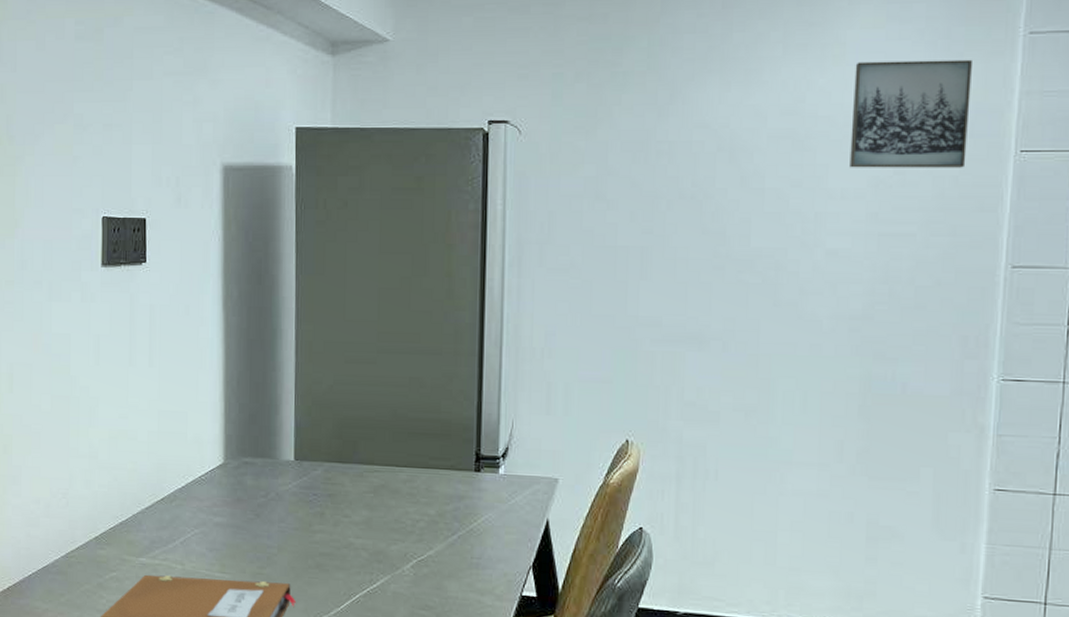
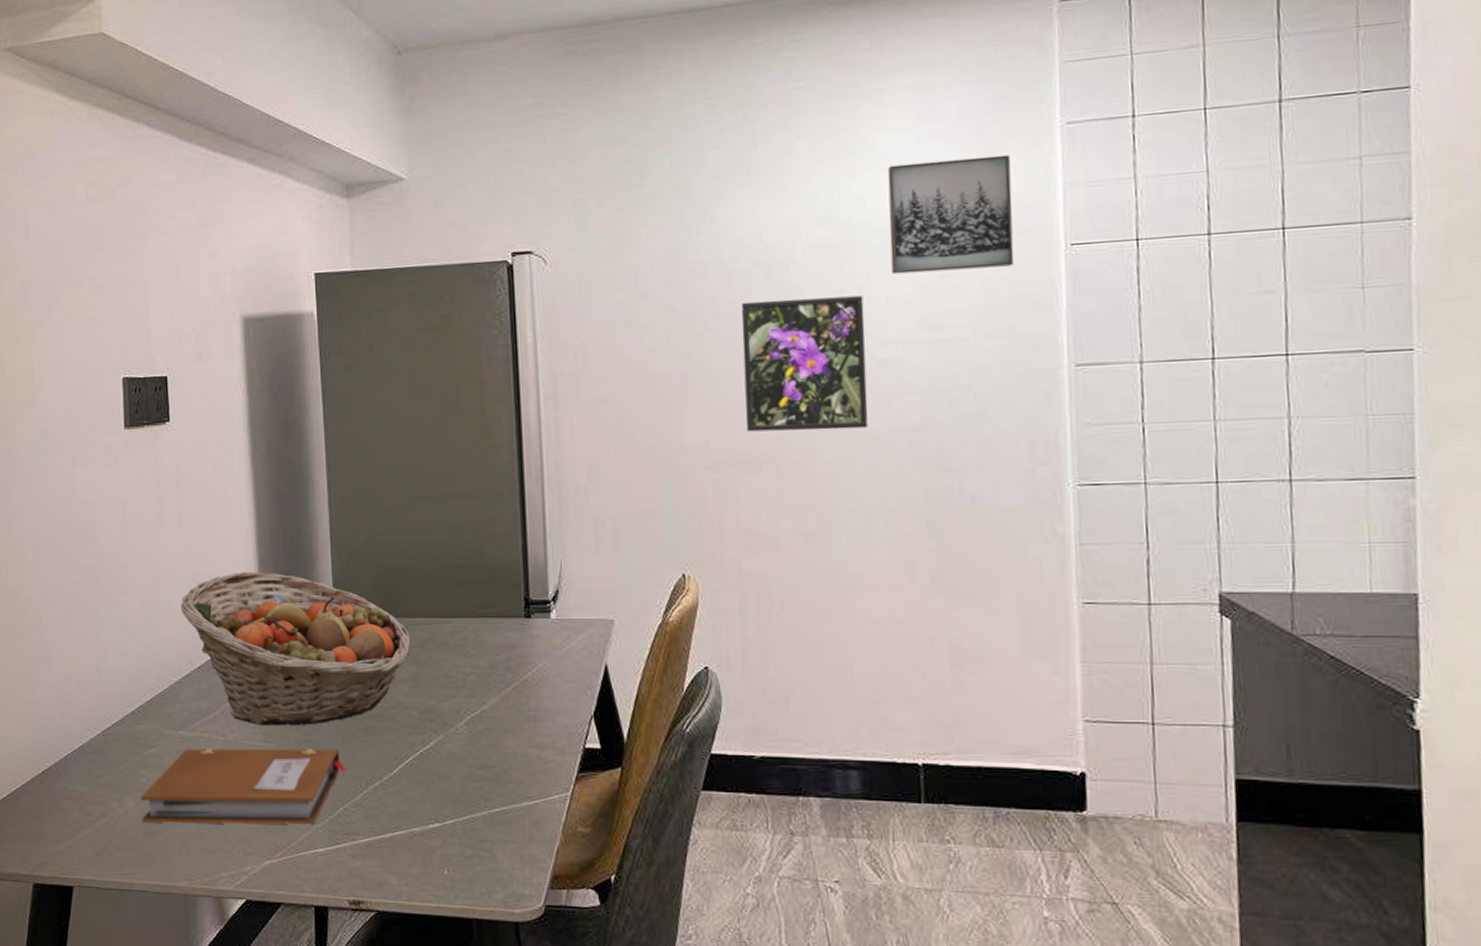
fruit basket: none [147,411,366,560] -> present [180,571,411,726]
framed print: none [698,185,820,313] -> present [741,295,868,432]

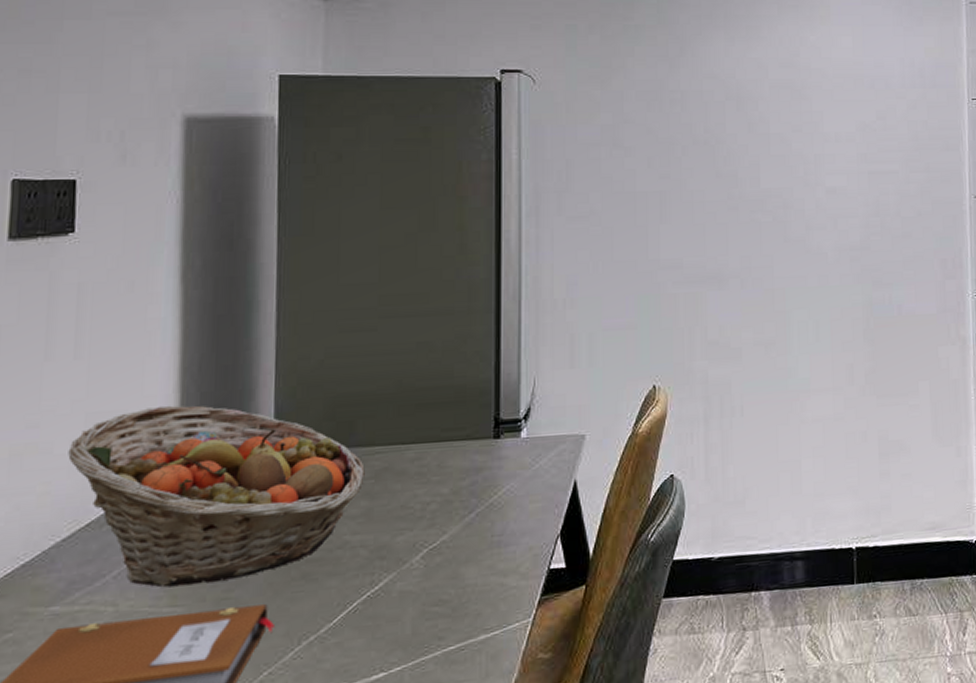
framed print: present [741,295,868,432] -> none [715,131,819,250]
wall art: present [887,154,1015,275] -> none [839,22,932,114]

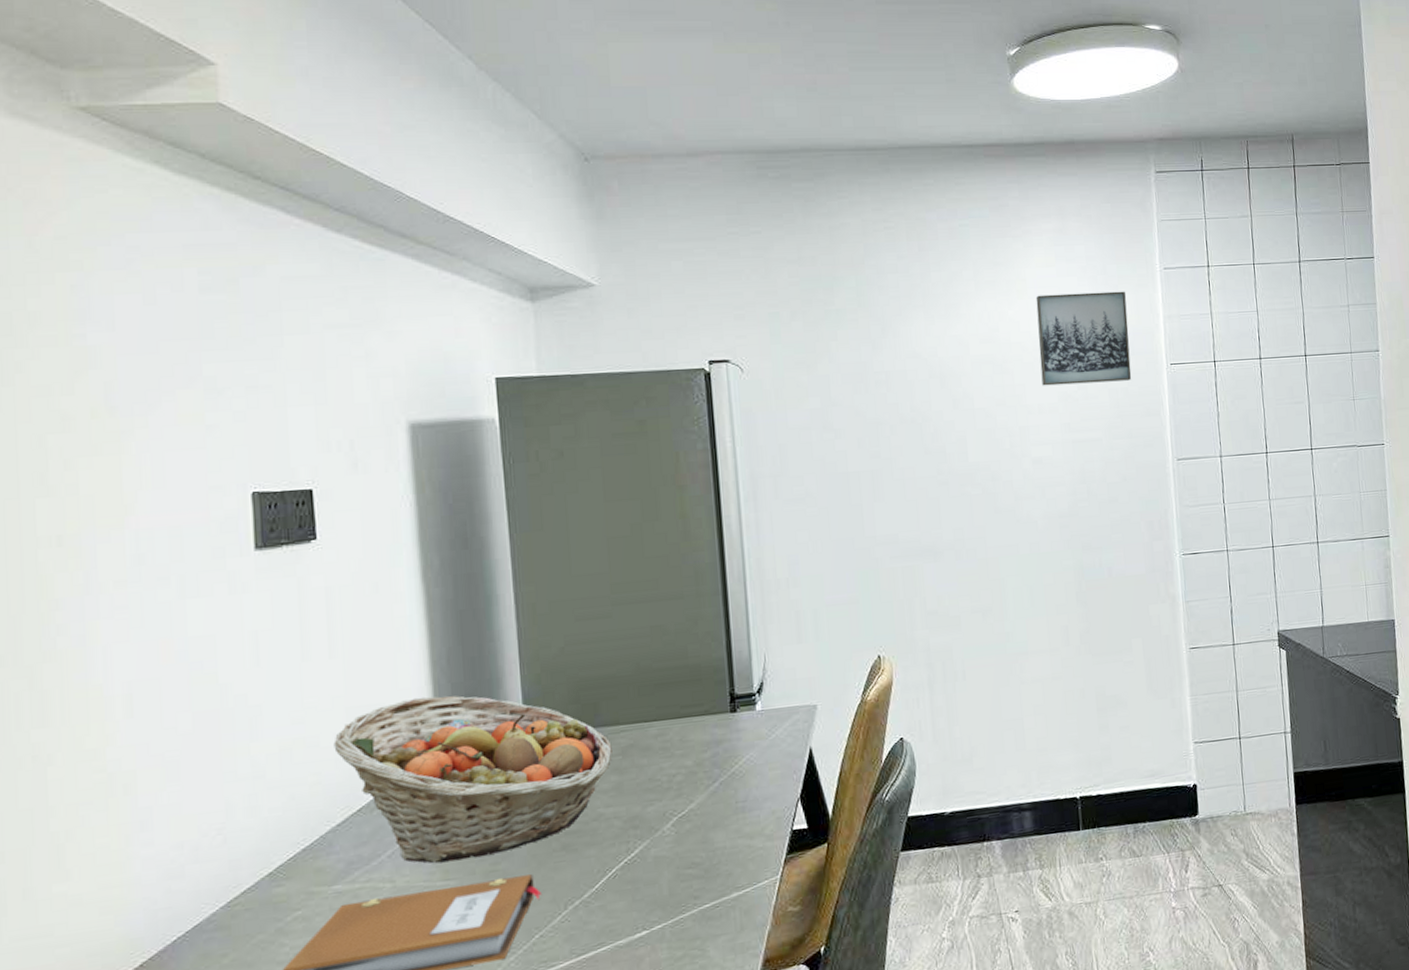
wall art: none [839,22,932,114] -> present [1036,291,1132,386]

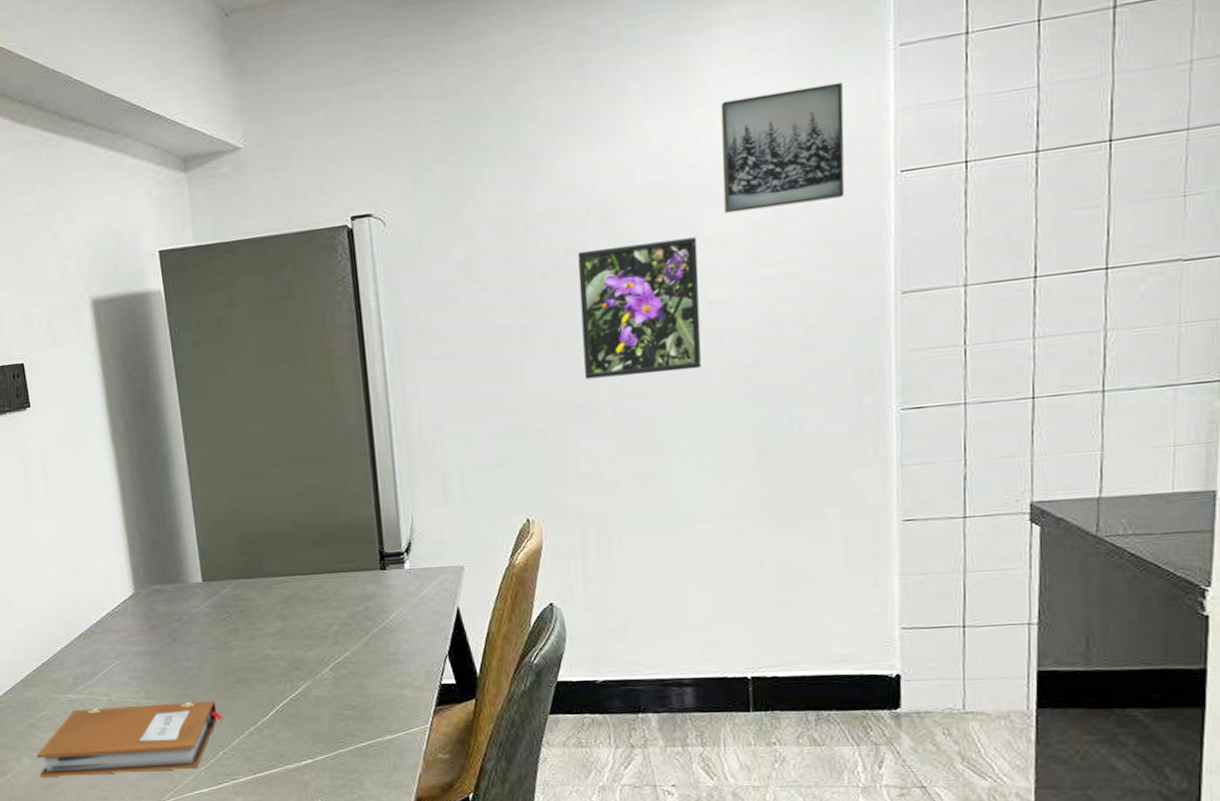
fruit basket: present [333,695,612,864] -> none [57,544,276,685]
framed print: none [922,404,1028,524] -> present [578,237,702,380]

